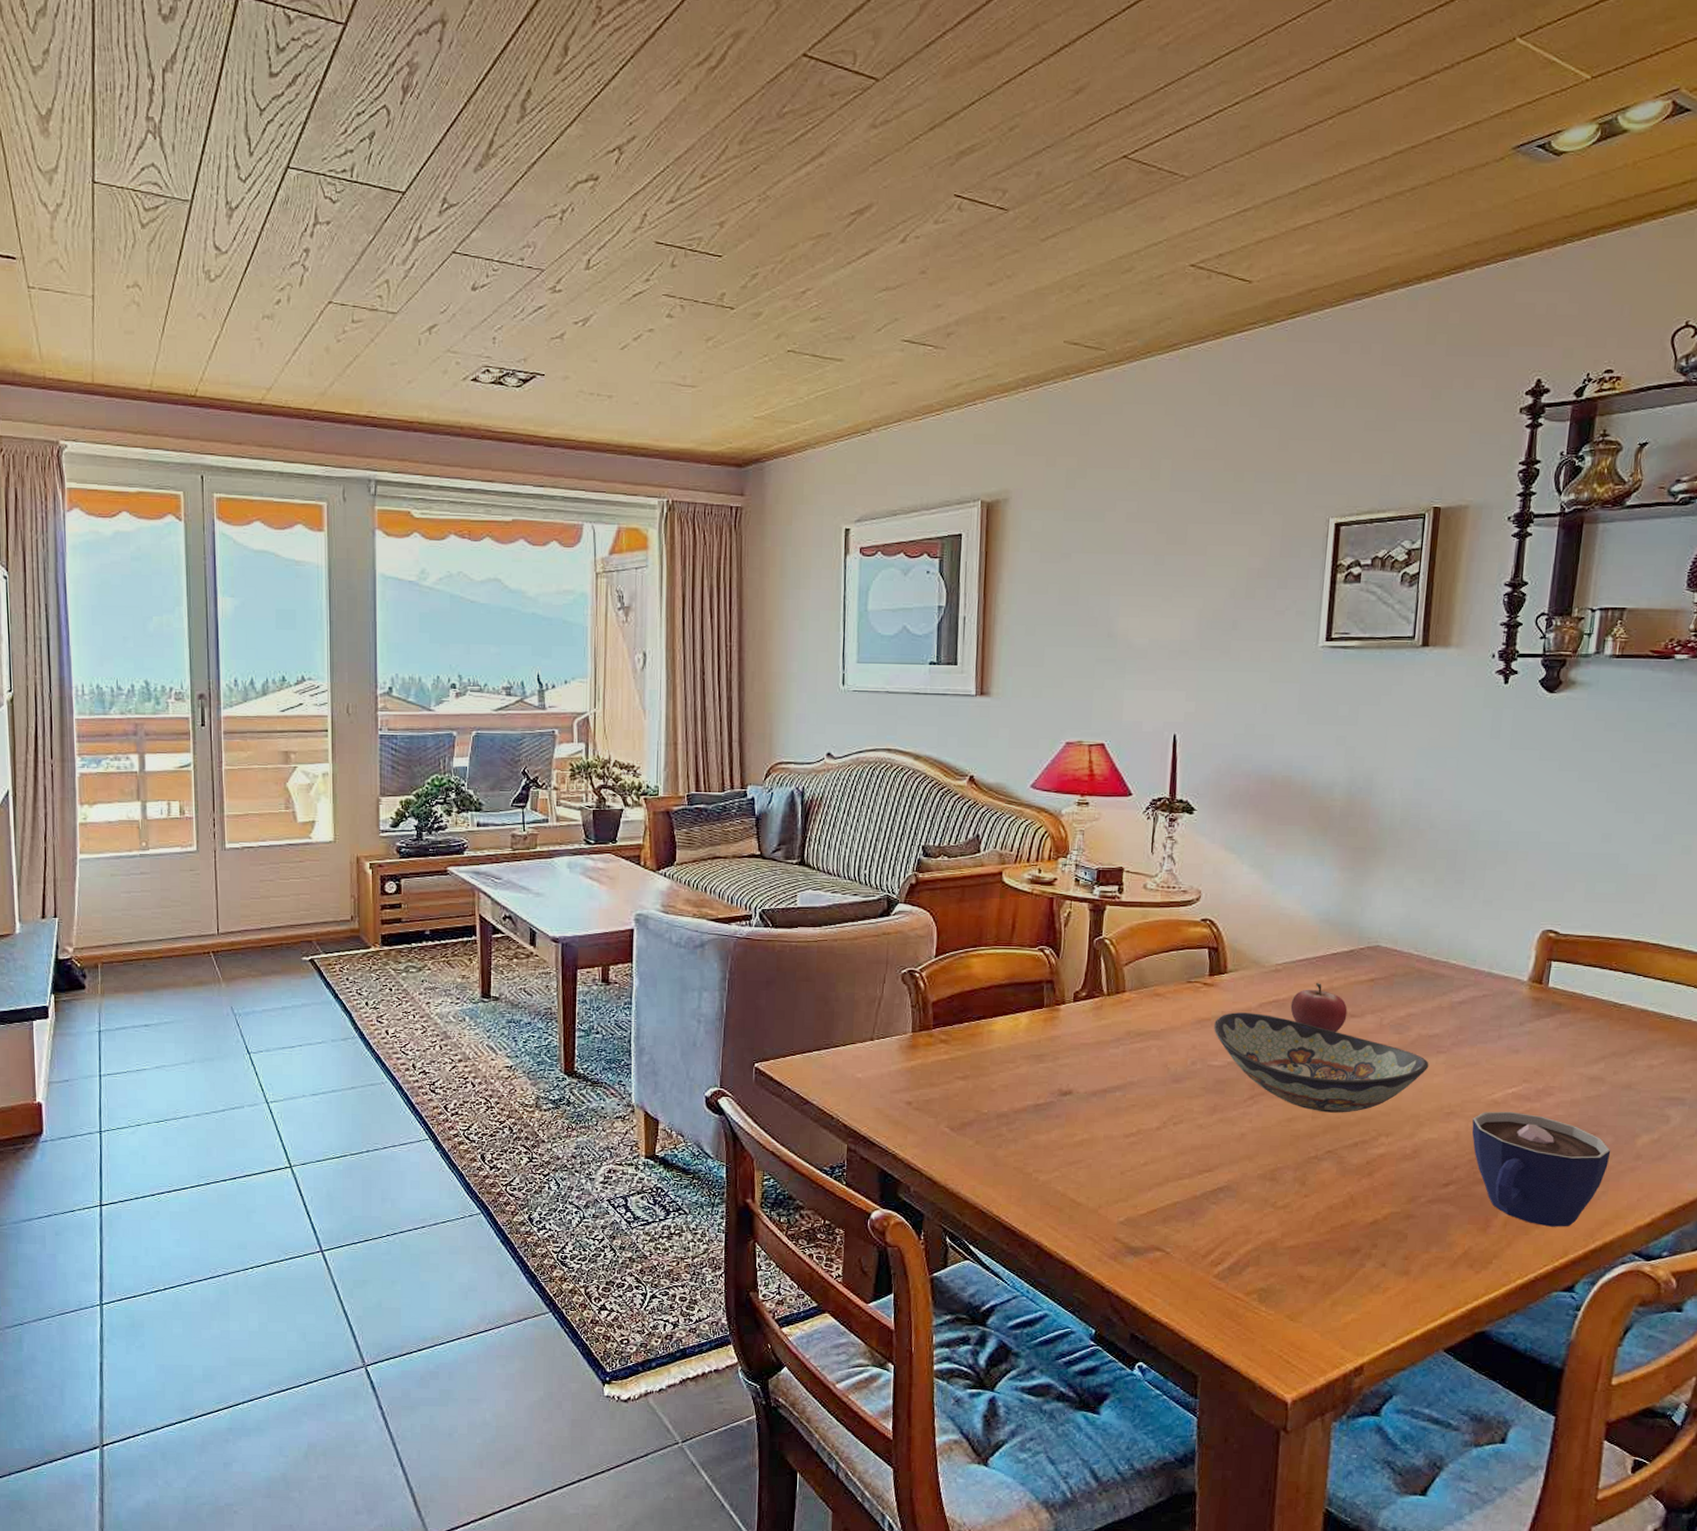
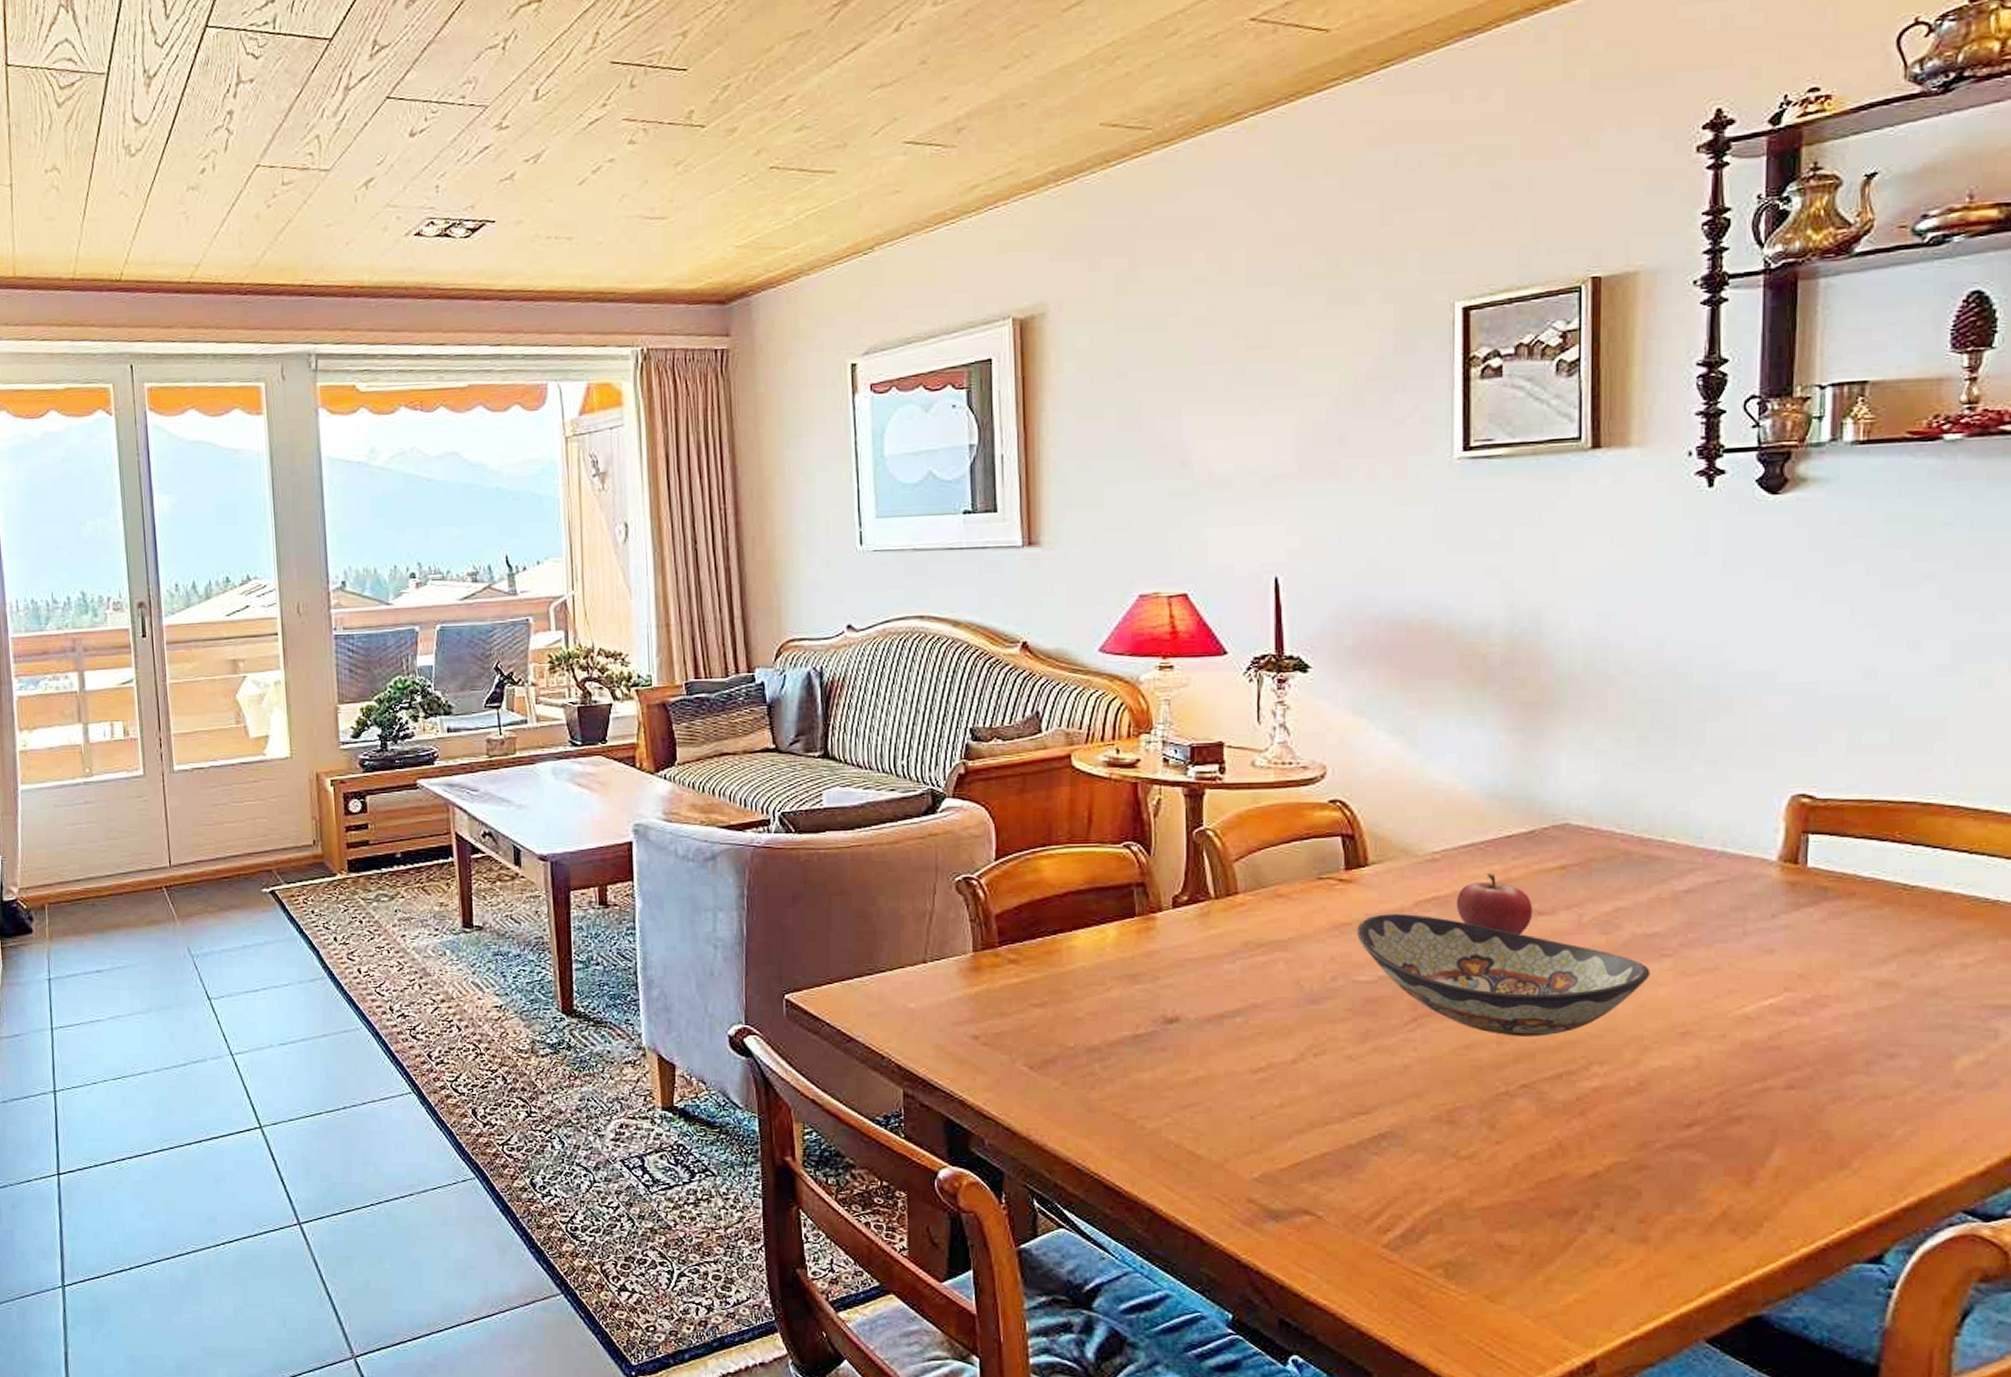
cup: present [1472,1111,1611,1227] -> none [1718,1029,1918,1179]

